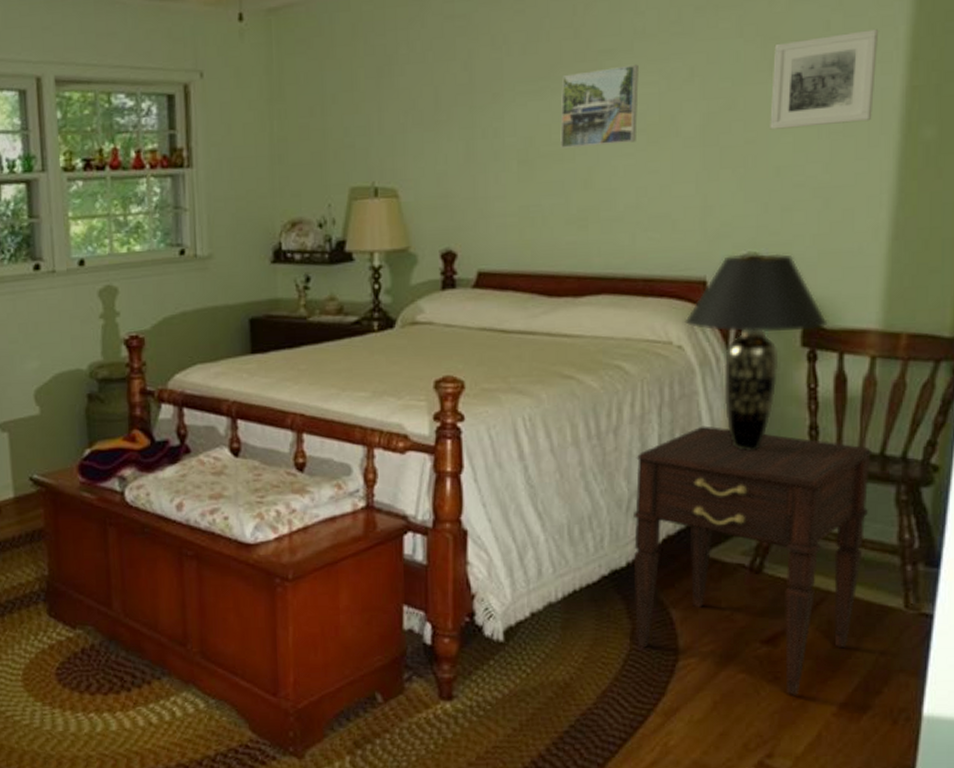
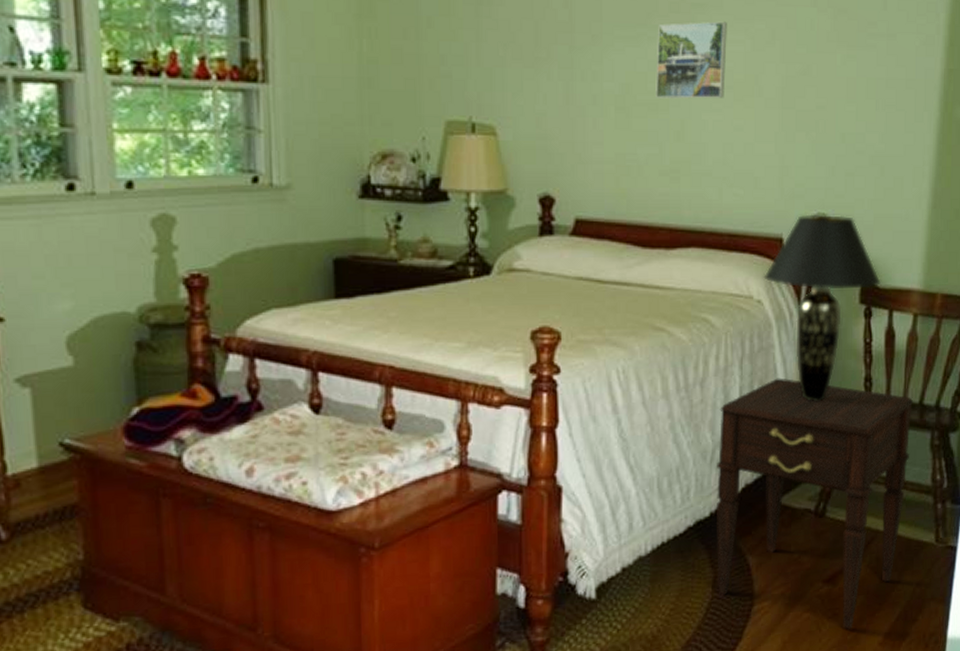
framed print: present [770,29,879,130] -> none [837,13,925,98]

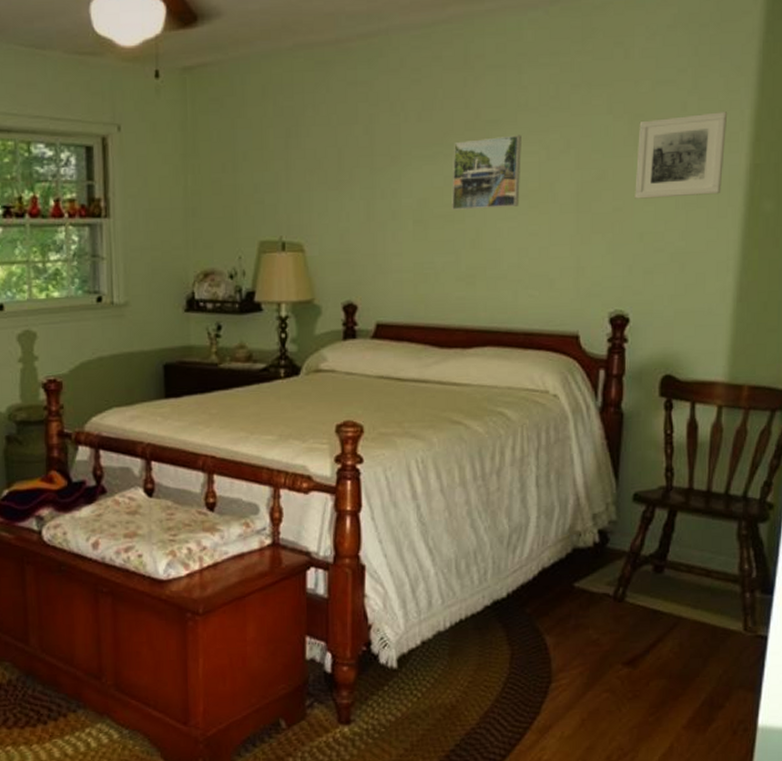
nightstand: present [715,377,914,629] -> none [512,468,719,711]
table lamp: present [764,214,882,401] -> none [559,311,683,490]
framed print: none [837,13,925,98] -> present [635,112,728,199]

